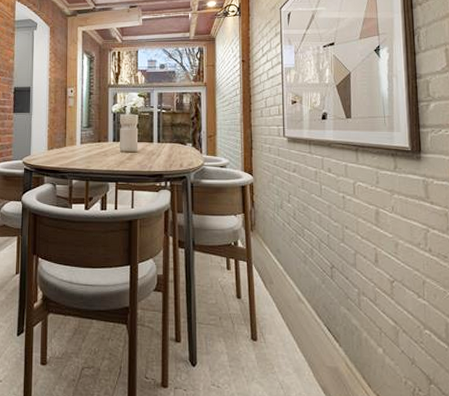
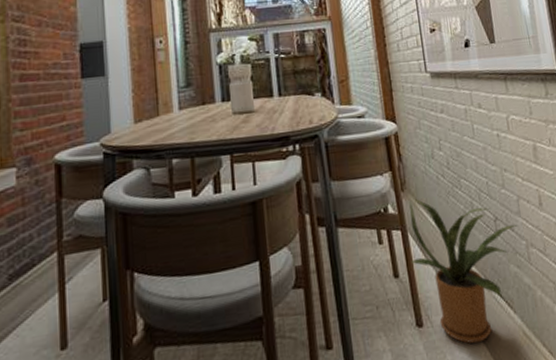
house plant: none [253,238,352,364] -> present [409,198,518,344]

